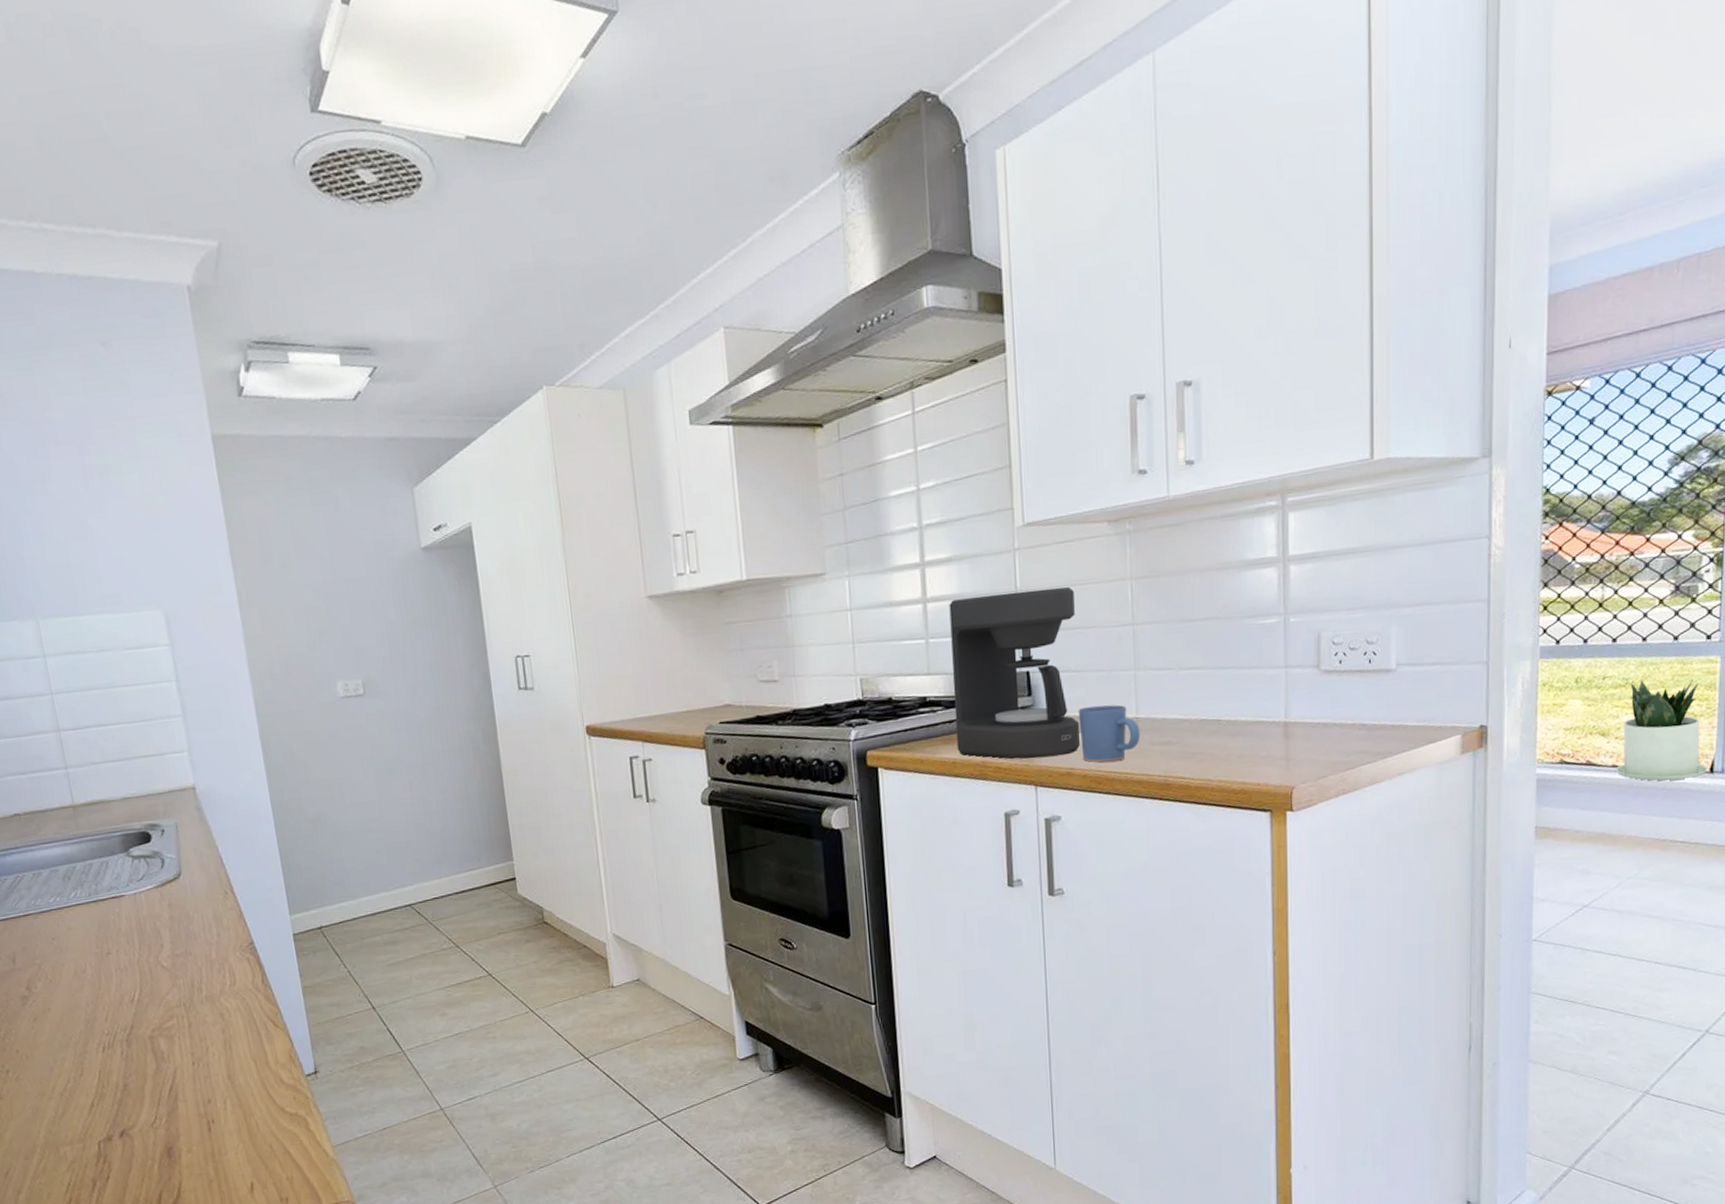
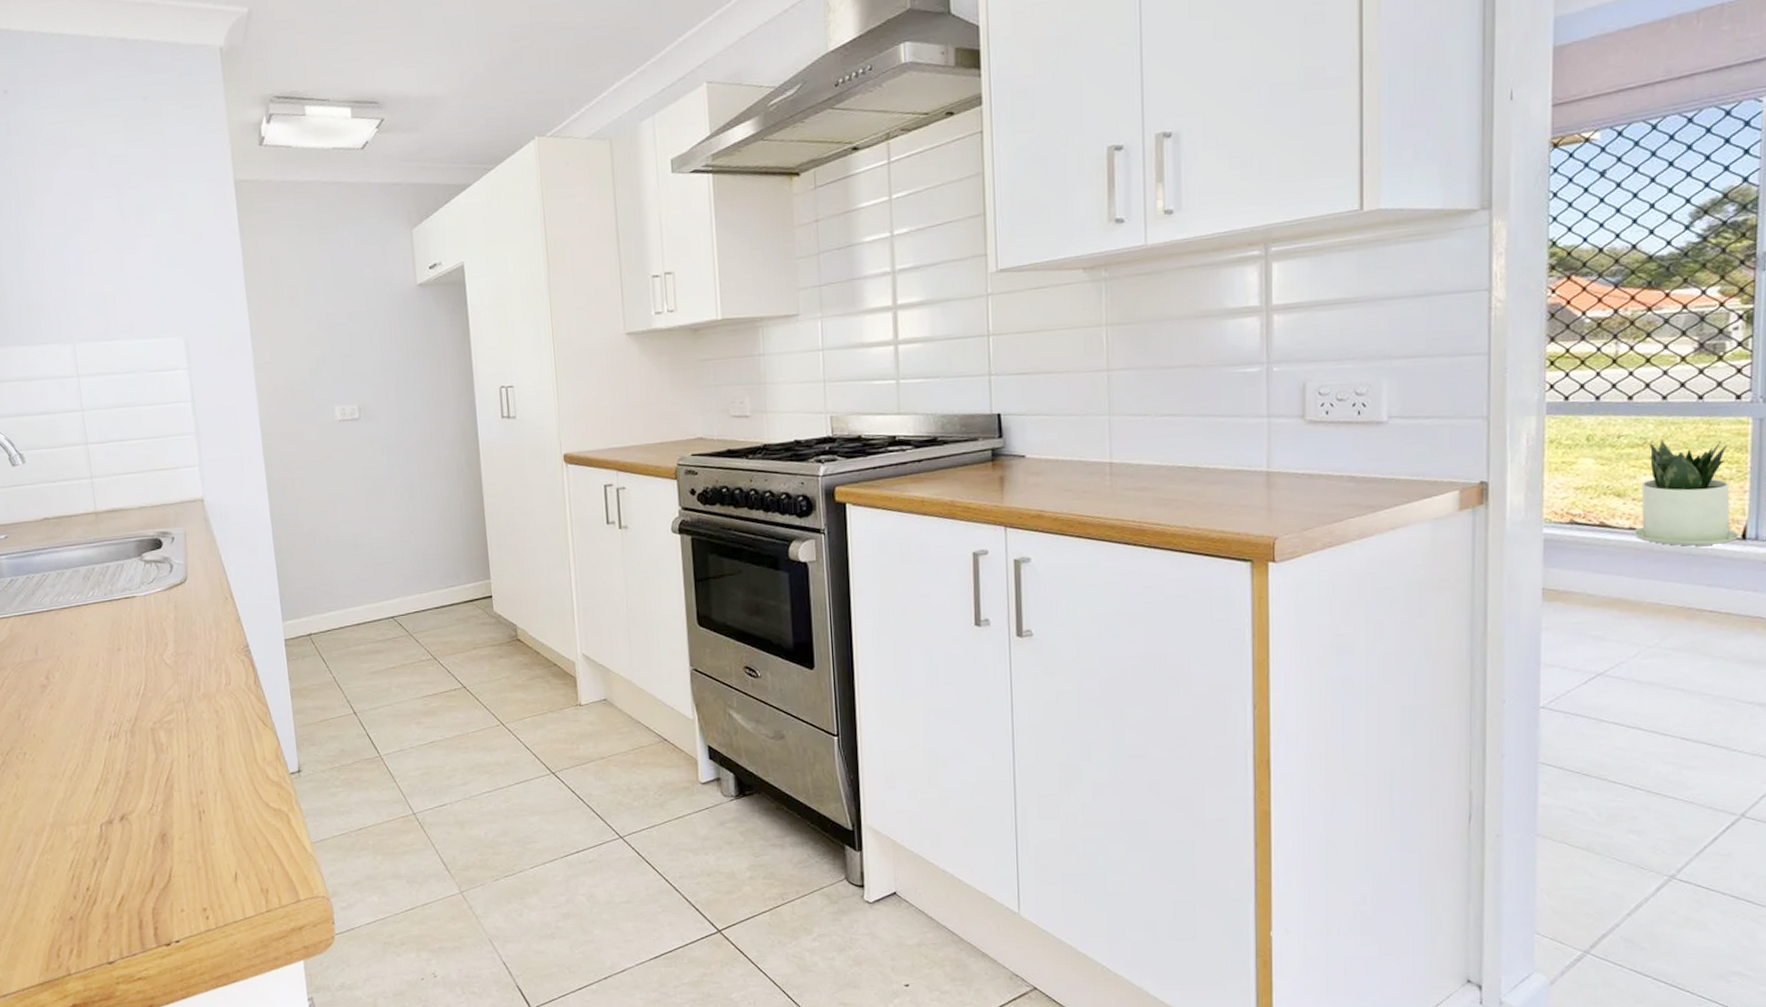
coffee maker: present [949,587,1080,760] -> none [920,332,1052,500]
mug: present [1078,704,1140,763] -> none [1050,449,1114,507]

